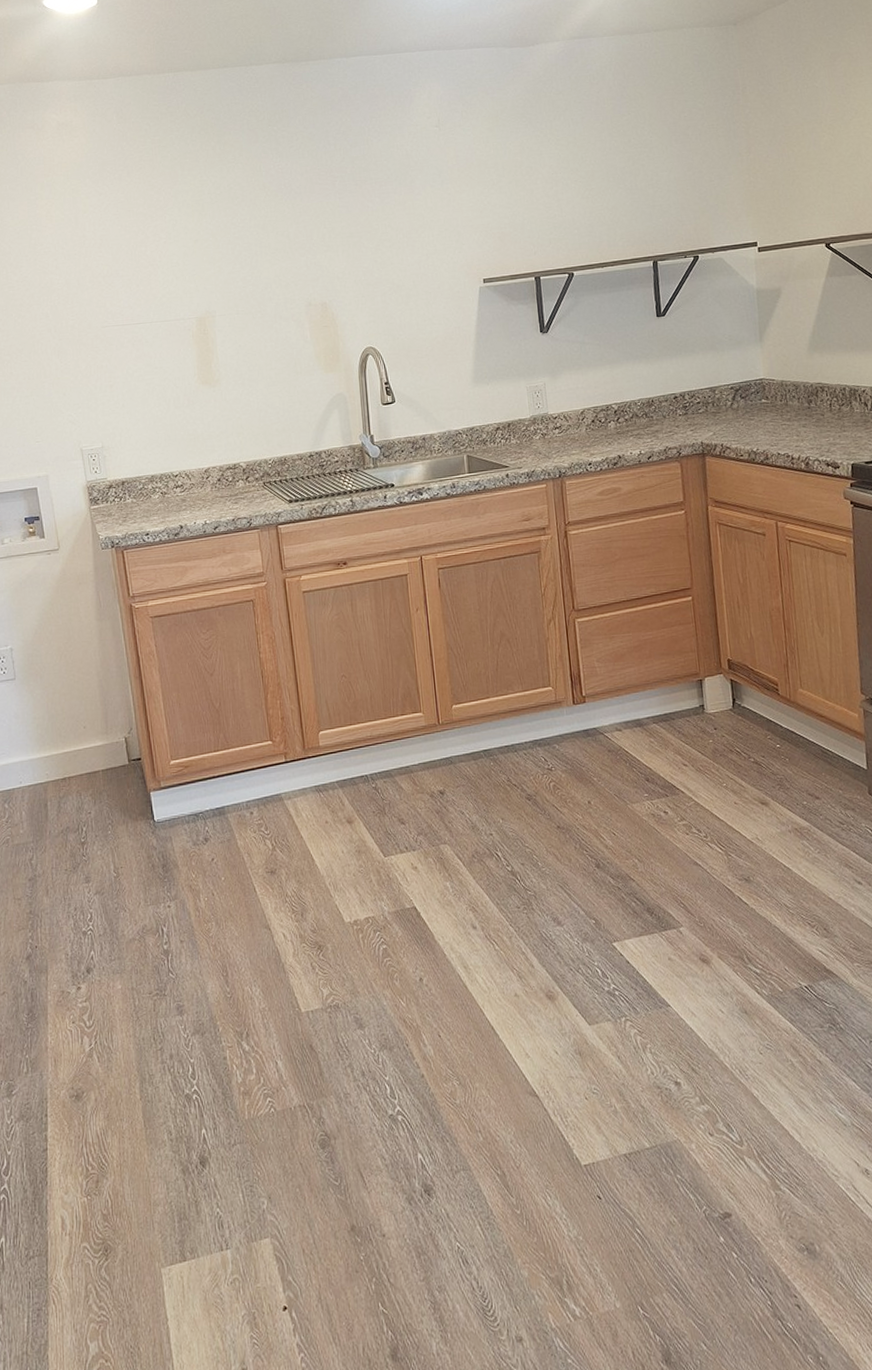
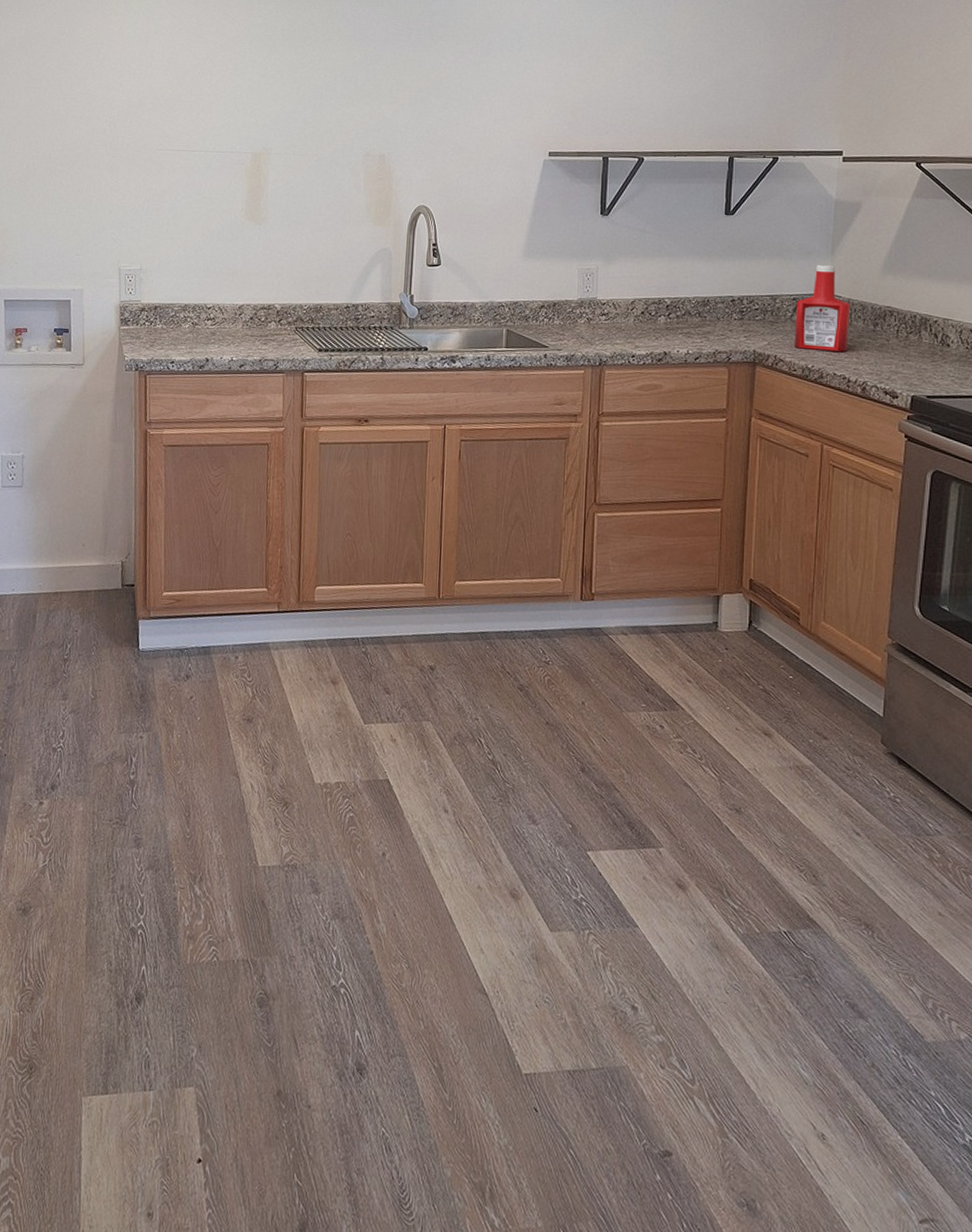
ketchup bottle: none [734,350,788,435] -> present [795,264,851,352]

